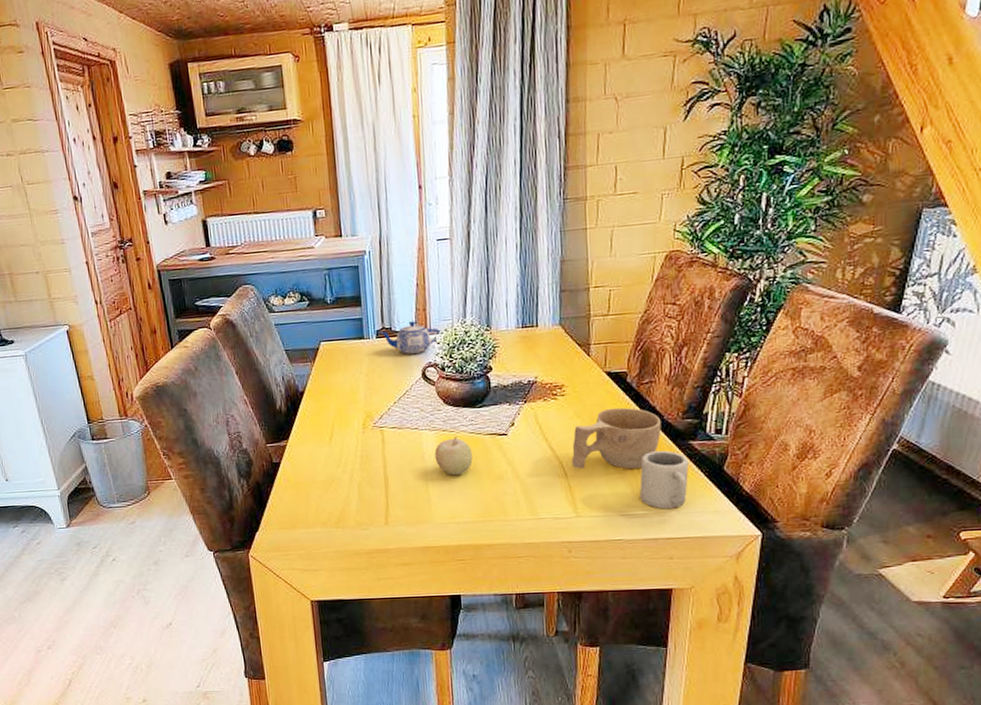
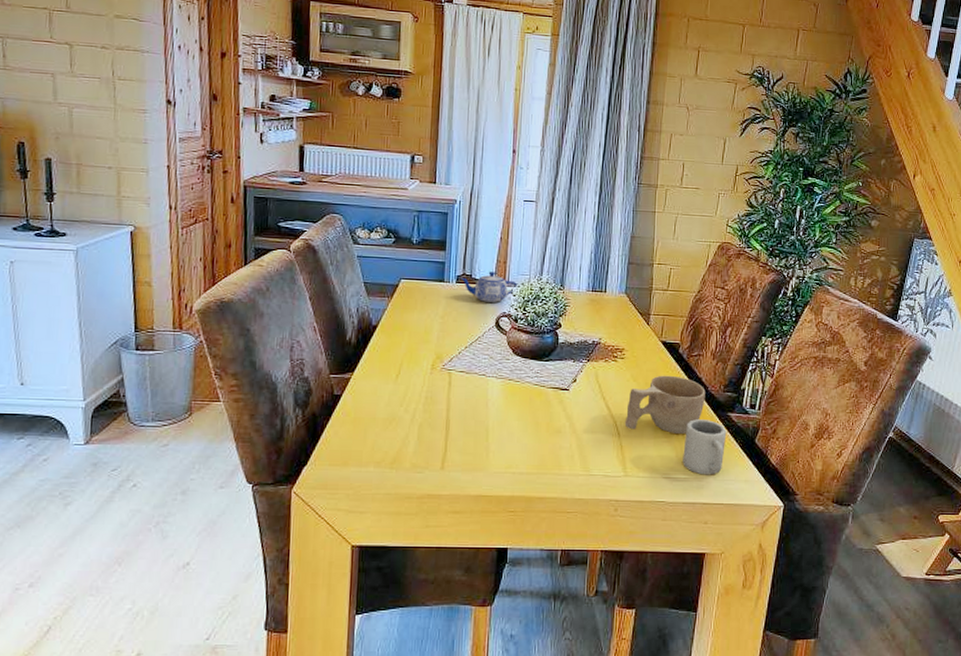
fruit: present [434,436,473,476] -> none [498,386,535,425]

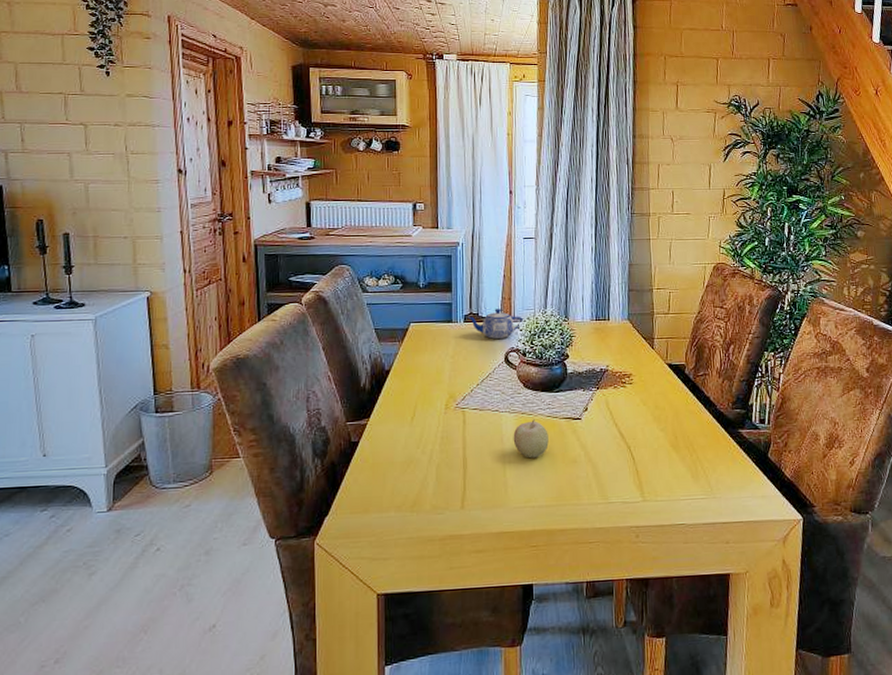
fruit: none [498,386,535,425] -> present [513,419,549,459]
cup: present [624,375,706,434] -> none [638,396,715,454]
cup: present [683,419,727,475] -> none [698,438,740,494]

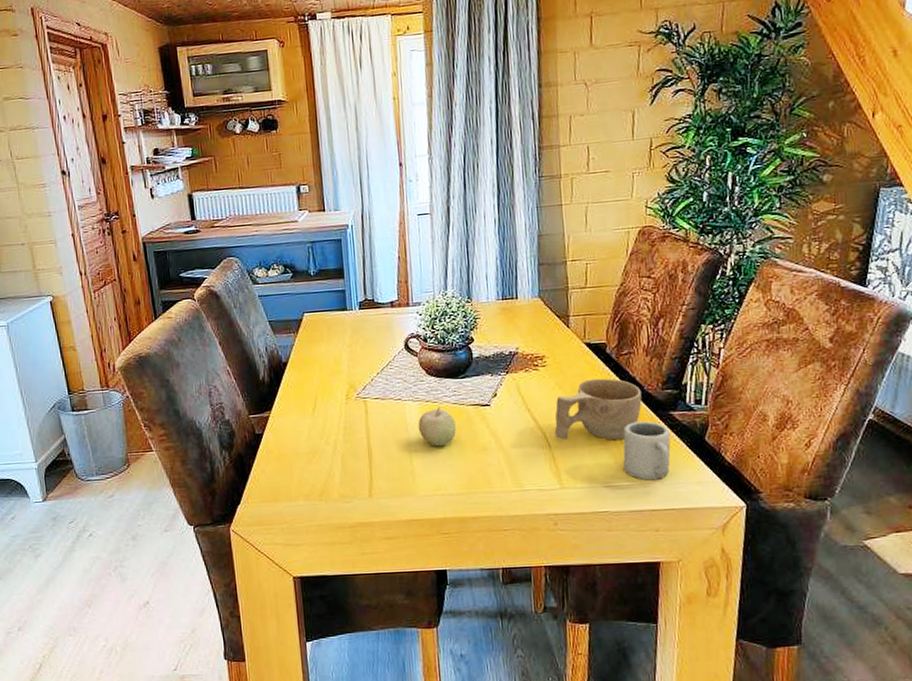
teapot: present [467,309,523,339] -> none [362,293,422,325]
cup: none [638,396,715,454] -> present [554,378,642,440]
cup: none [698,438,740,494] -> present [623,421,671,481]

